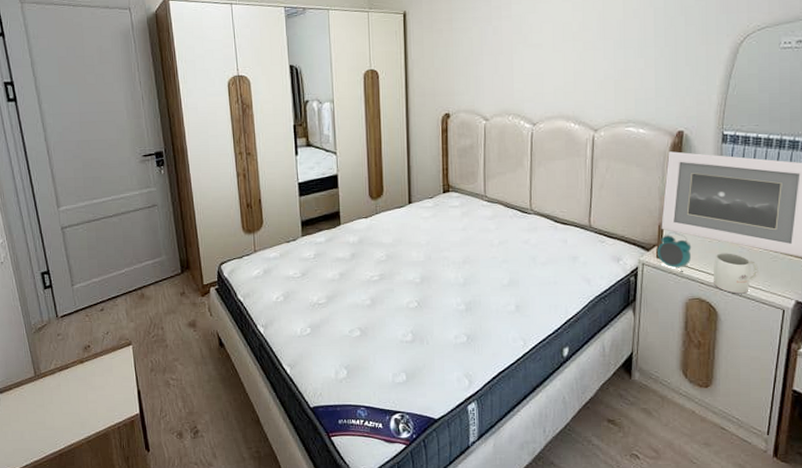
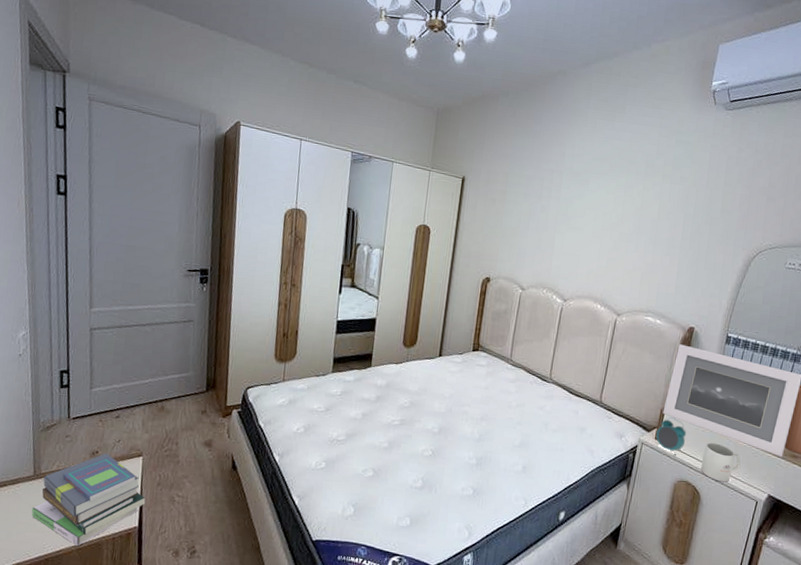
books: none [39,347,143,439] -> present [31,453,146,547]

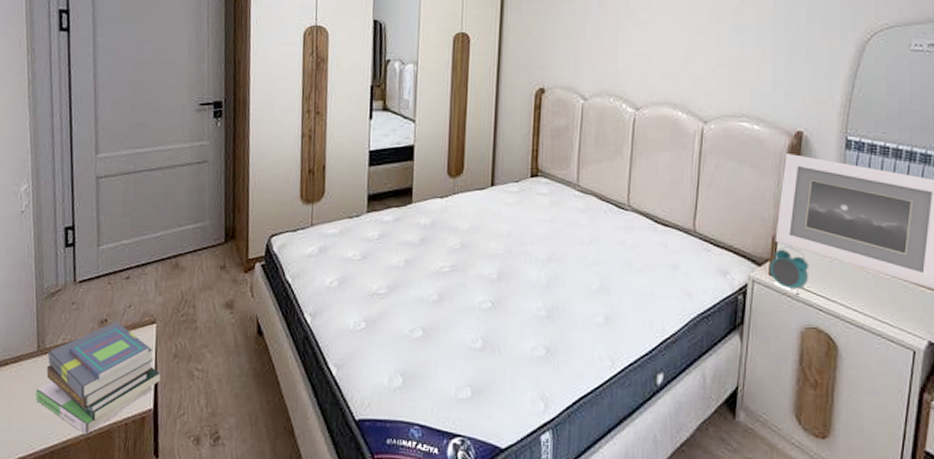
mug: present [701,442,741,482] -> none [834,276,885,327]

